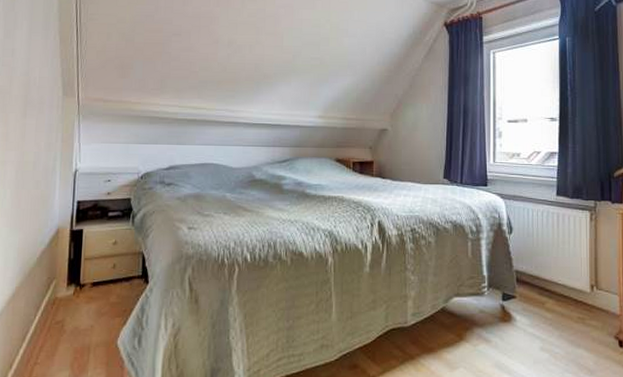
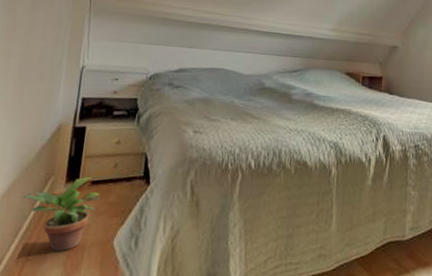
potted plant: none [25,279,102,354] -> present [21,177,101,252]

